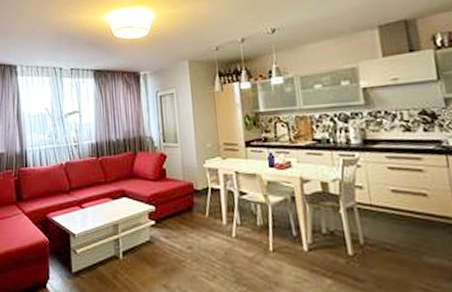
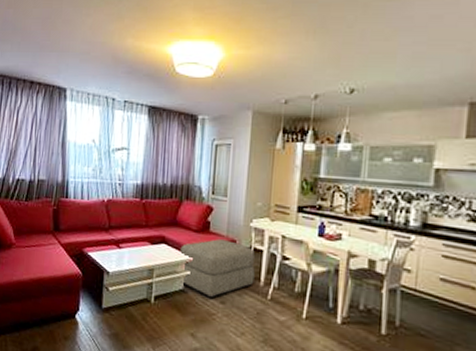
ottoman: none [141,184,217,244] -> present [180,239,255,297]

